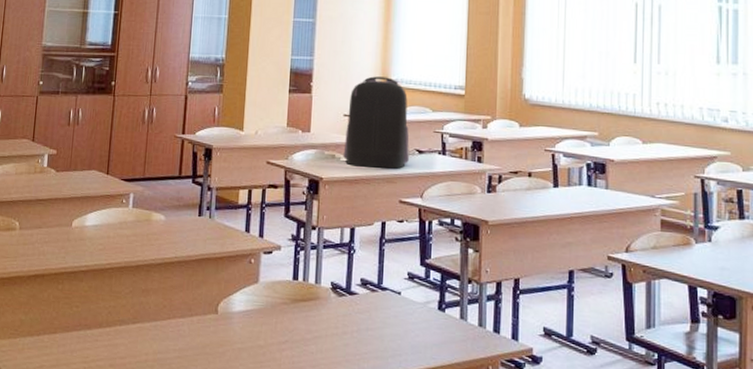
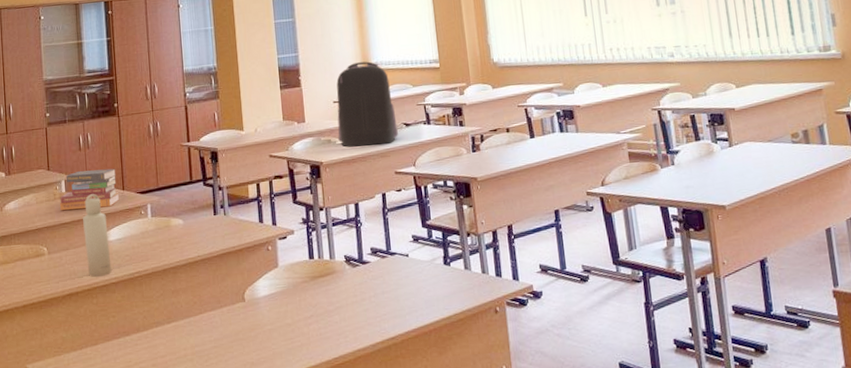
books: none [39,146,103,190] -> present [60,168,120,211]
bottle: none [58,173,85,263] -> present [83,194,112,278]

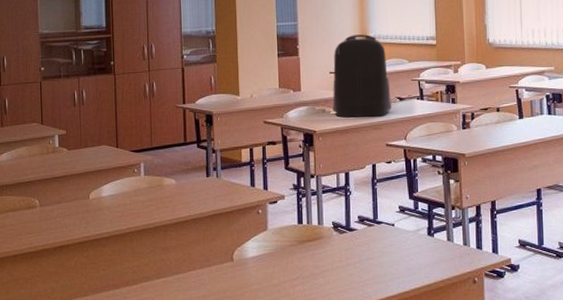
books: present [60,168,120,211] -> none [53,126,113,165]
bottle: present [83,194,112,278] -> none [76,150,103,232]

